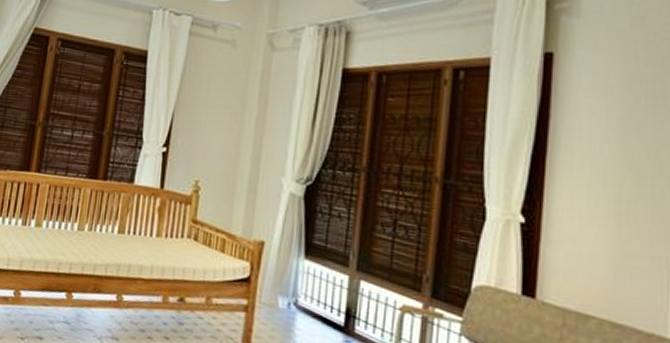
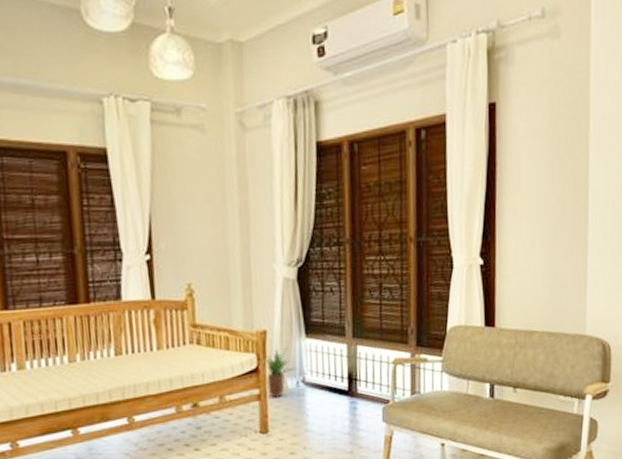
potted plant: none [256,263,292,315] -> present [264,348,298,398]

